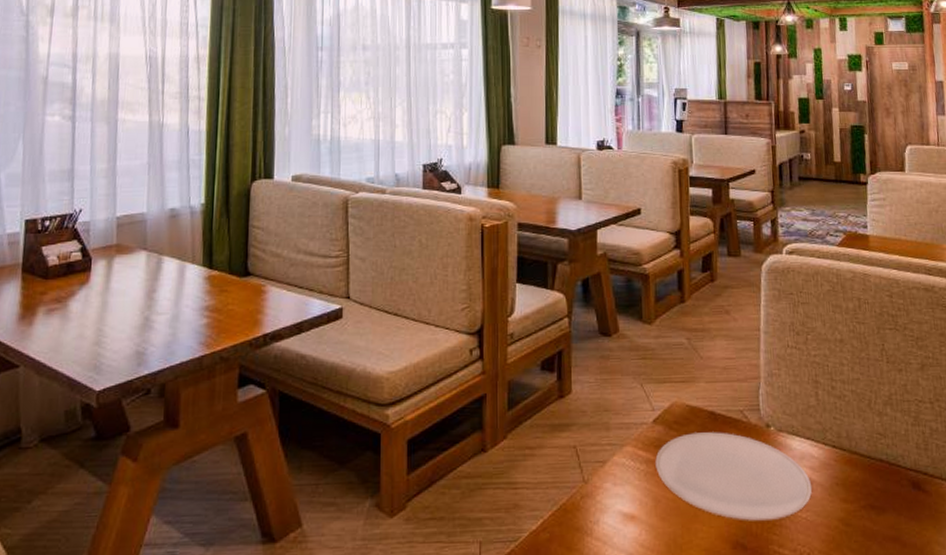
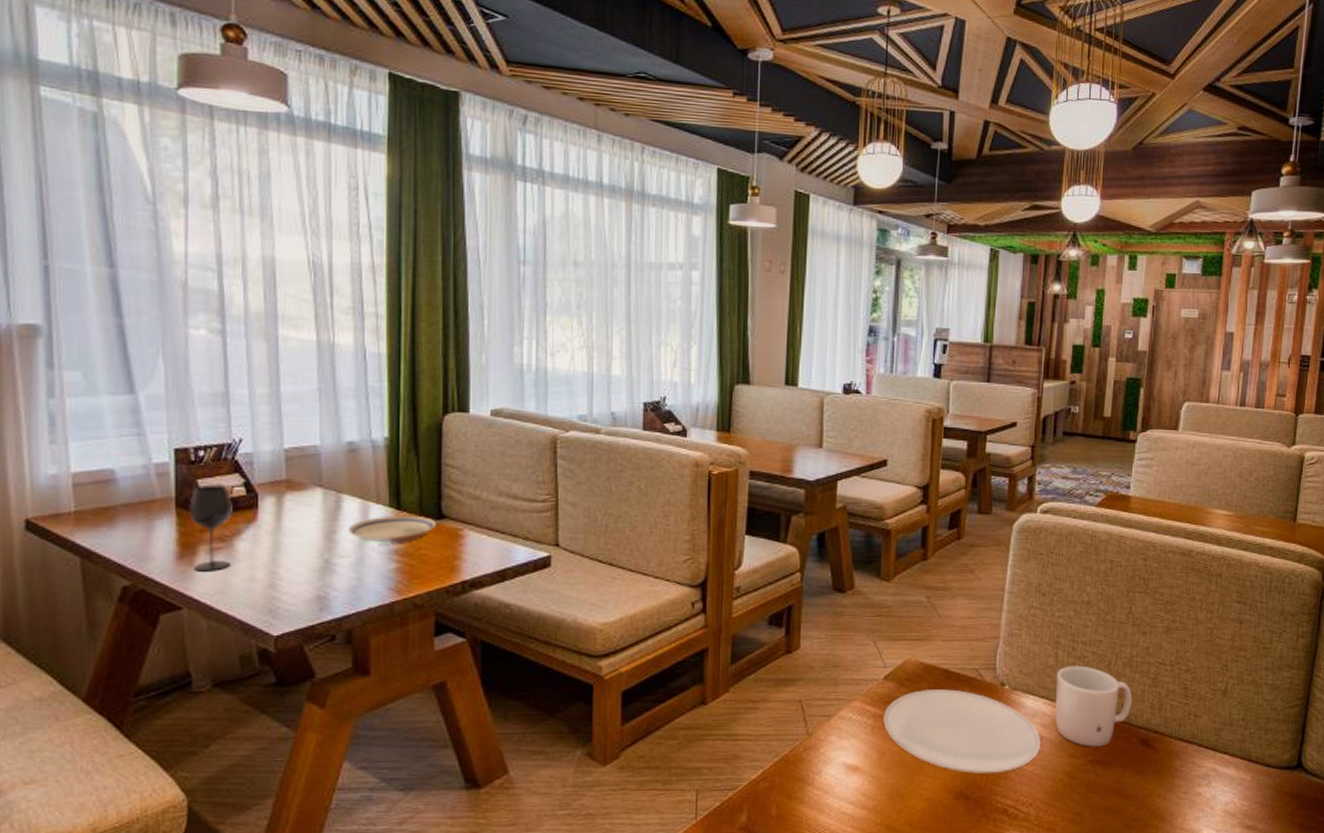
wine glass: none [32,250,70,331] -> present [189,484,232,572]
plate: none [167,273,244,300] -> present [349,515,437,543]
mug: none [819,405,897,491] -> present [1054,665,1132,747]

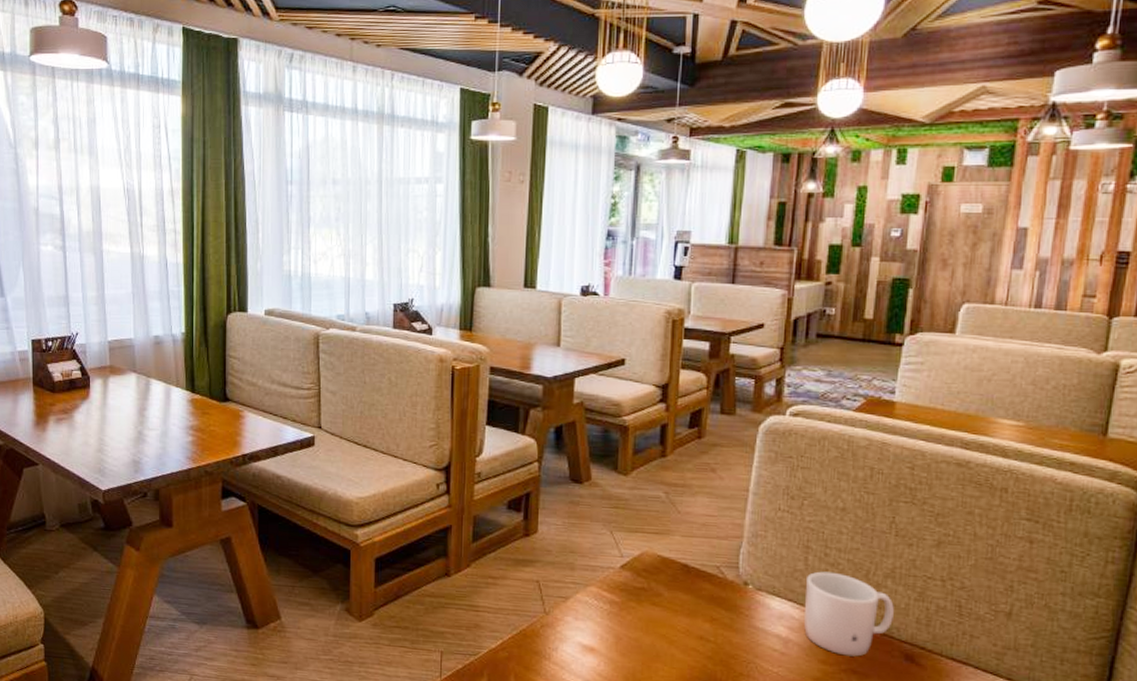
wine glass: present [189,484,232,572] -> none [42,368,72,437]
plate: present [349,515,437,543] -> none [156,397,223,420]
plate: present [883,689,1041,775] -> none [619,582,788,671]

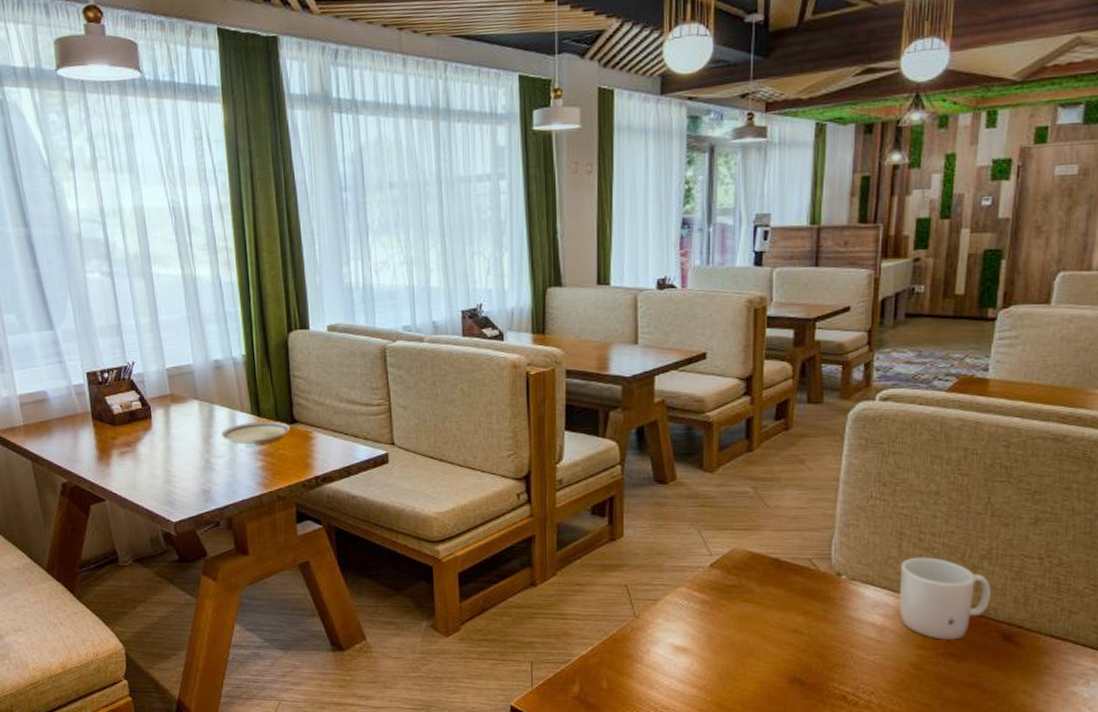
plate: none [156,397,223,420] -> present [221,421,291,445]

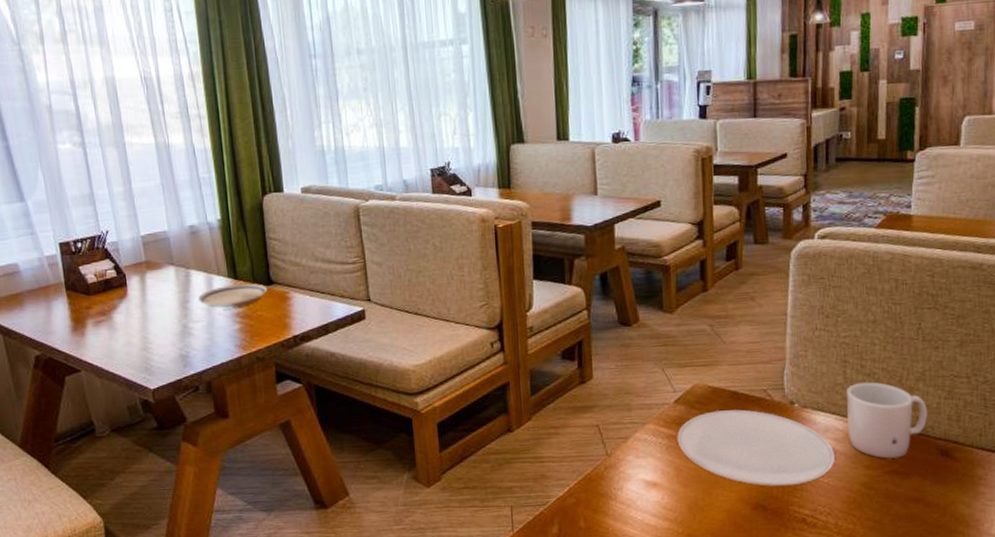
plate: none [711,578,884,662] -> present [677,409,836,487]

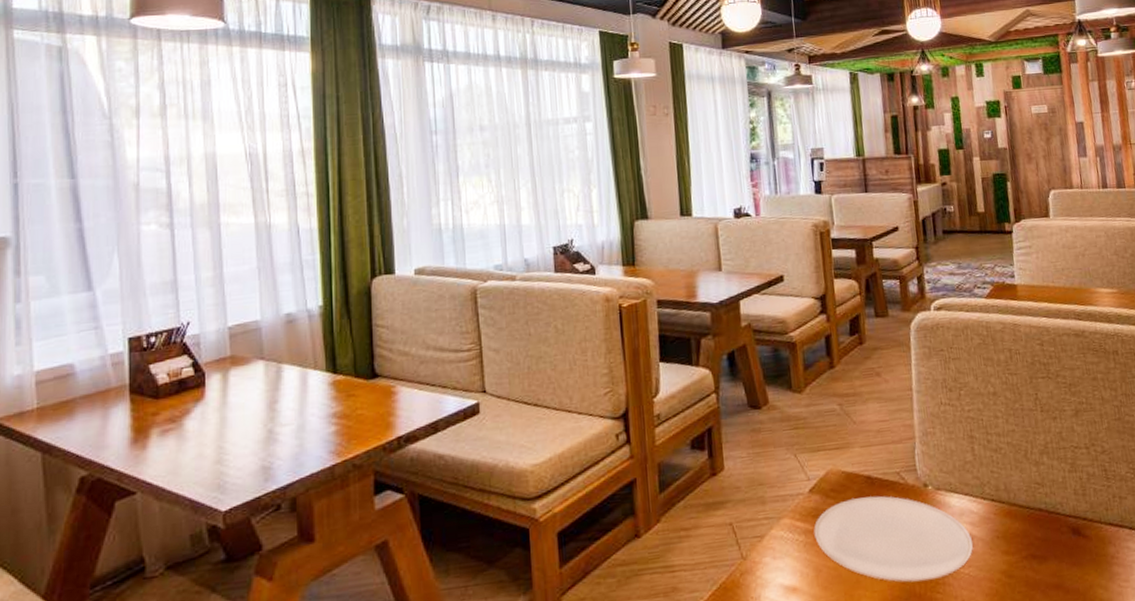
plate: present [198,283,268,309] -> none [289,377,371,409]
mug: present [846,382,927,459] -> none [976,457,1056,542]

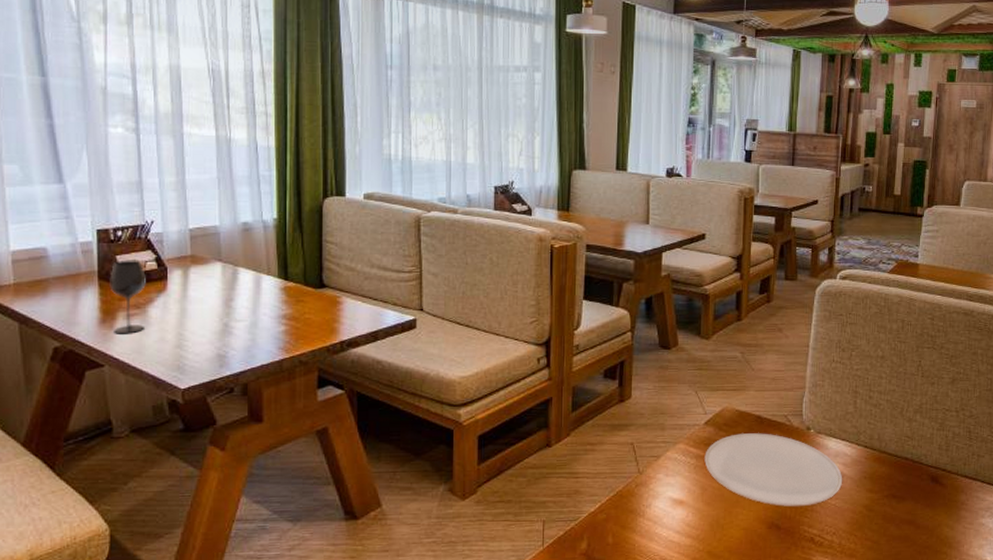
wine glass: none [142,367,182,455] -> present [109,260,146,334]

